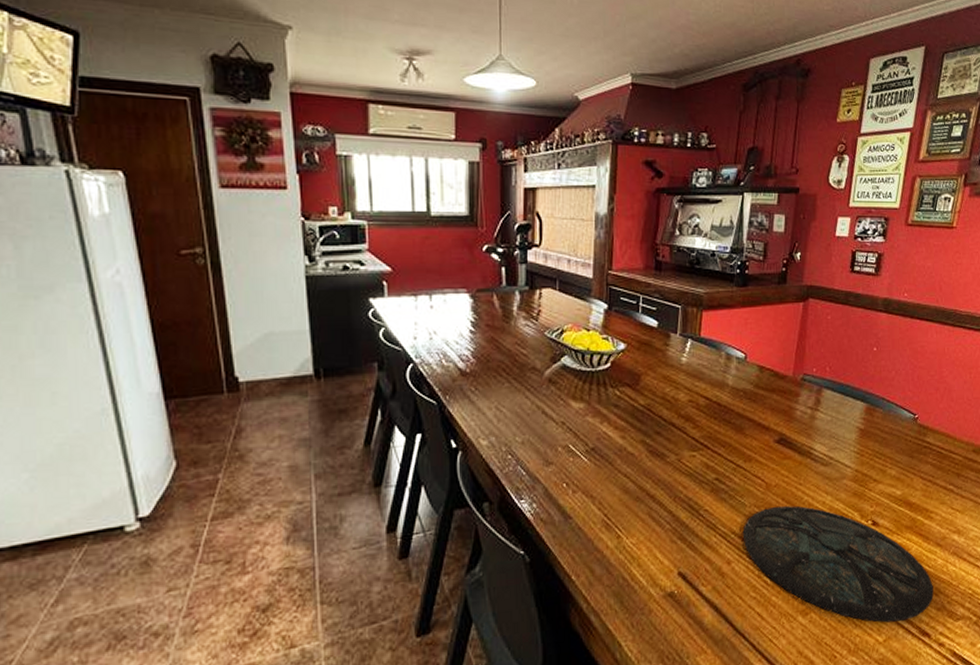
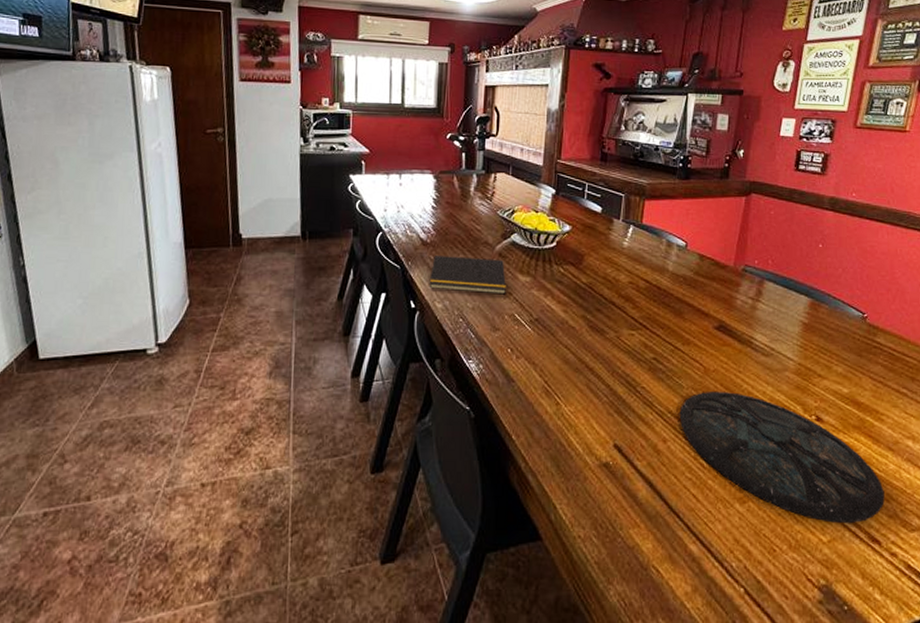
notepad: none [471,385,558,425] -> present [429,256,506,295]

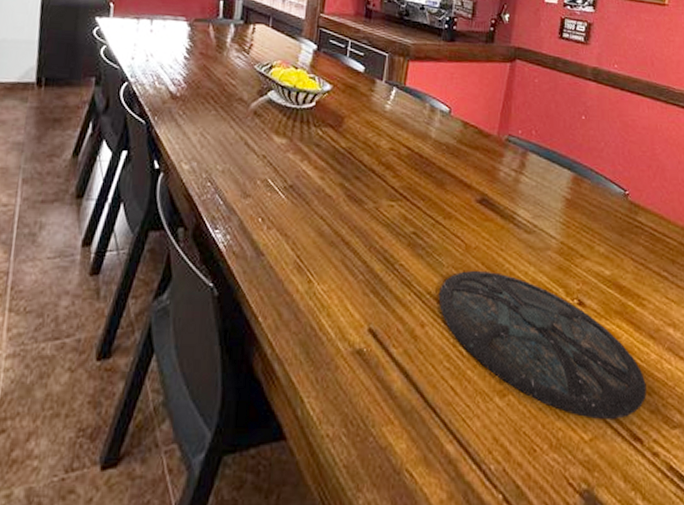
notepad: present [429,256,506,295] -> none [175,111,260,157]

